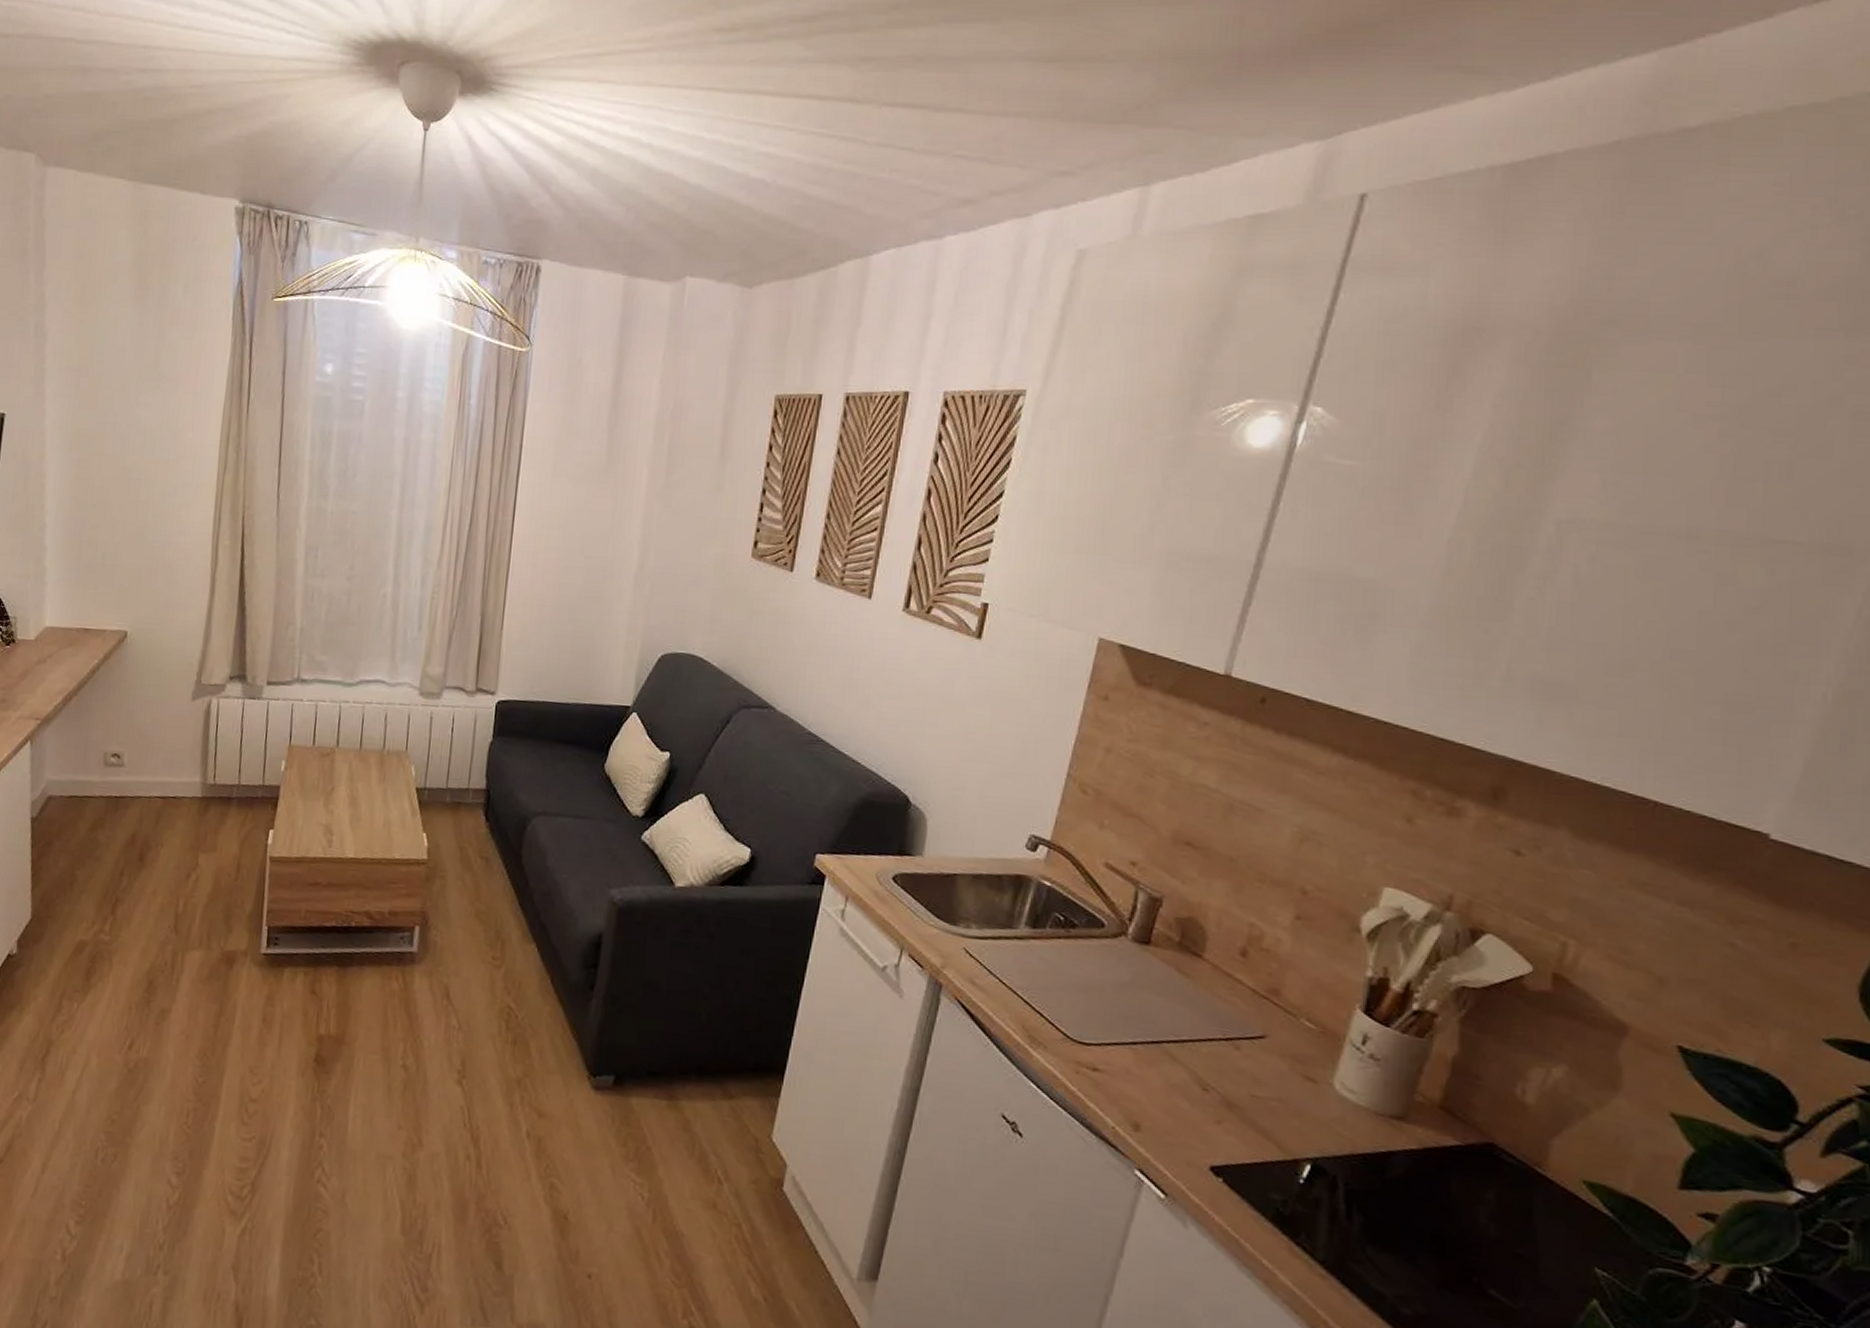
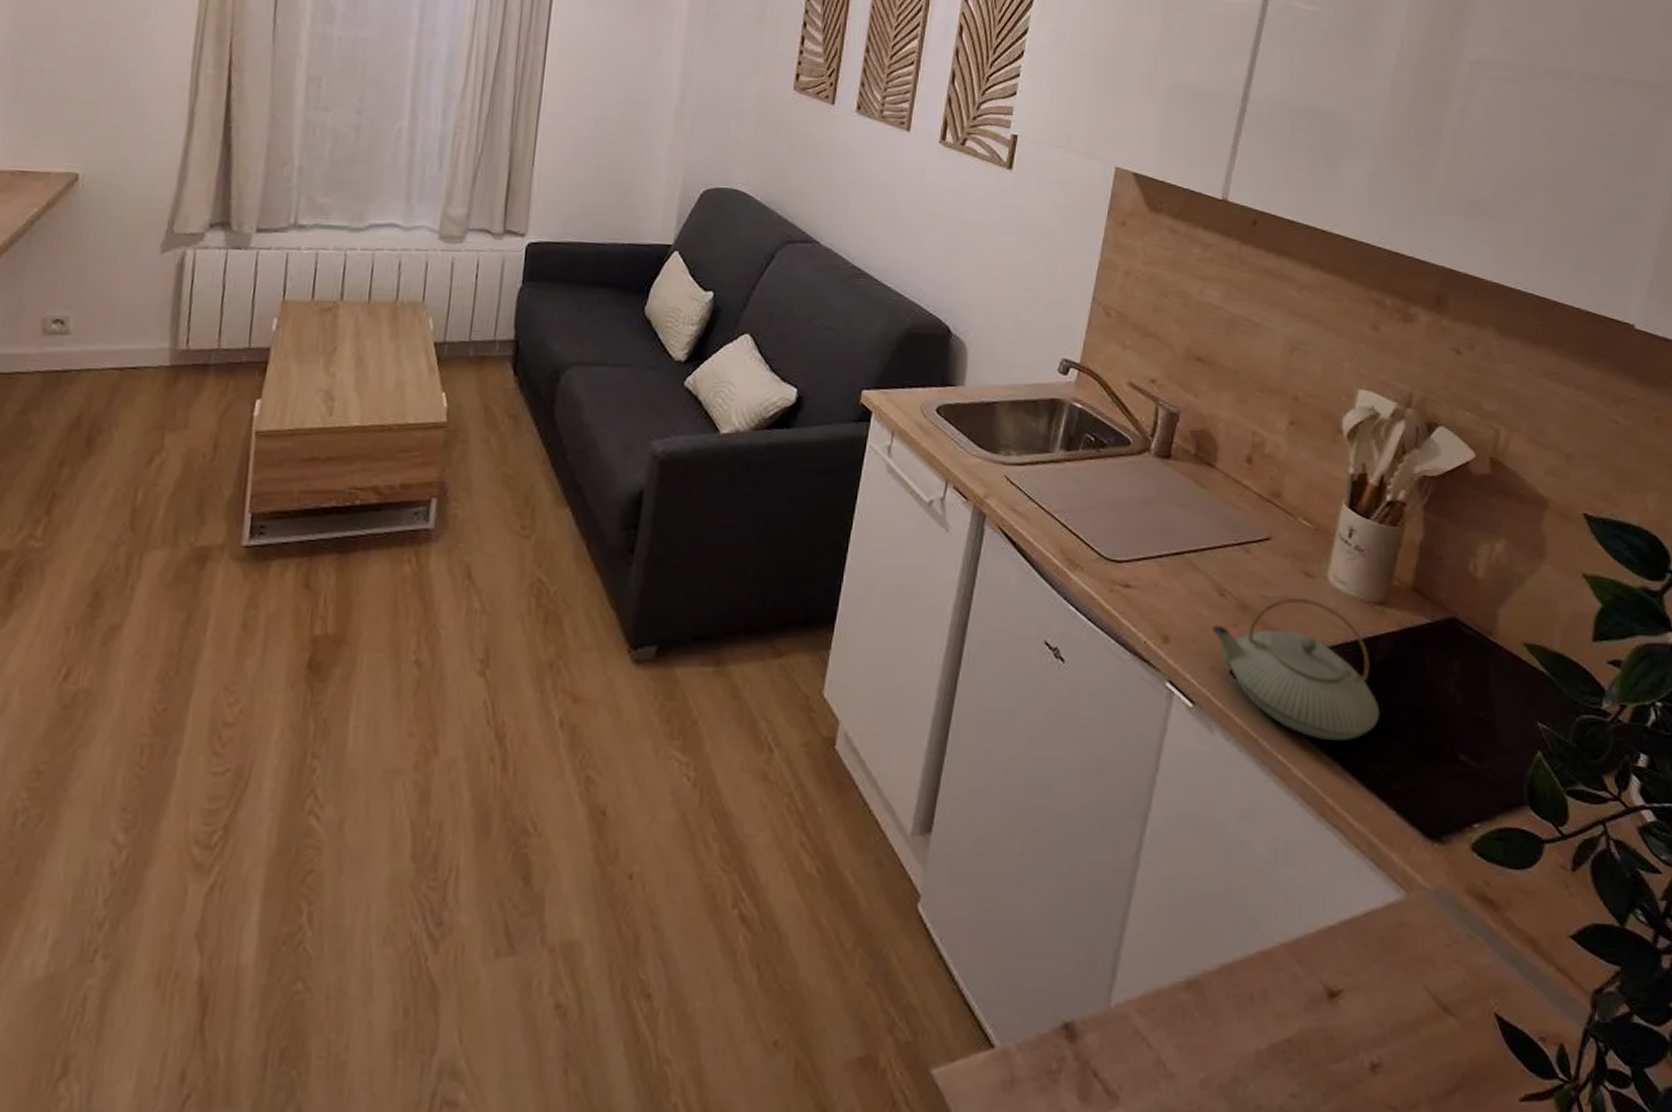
teapot: none [1191,1100,1390,1256] -> present [1212,597,1380,740]

